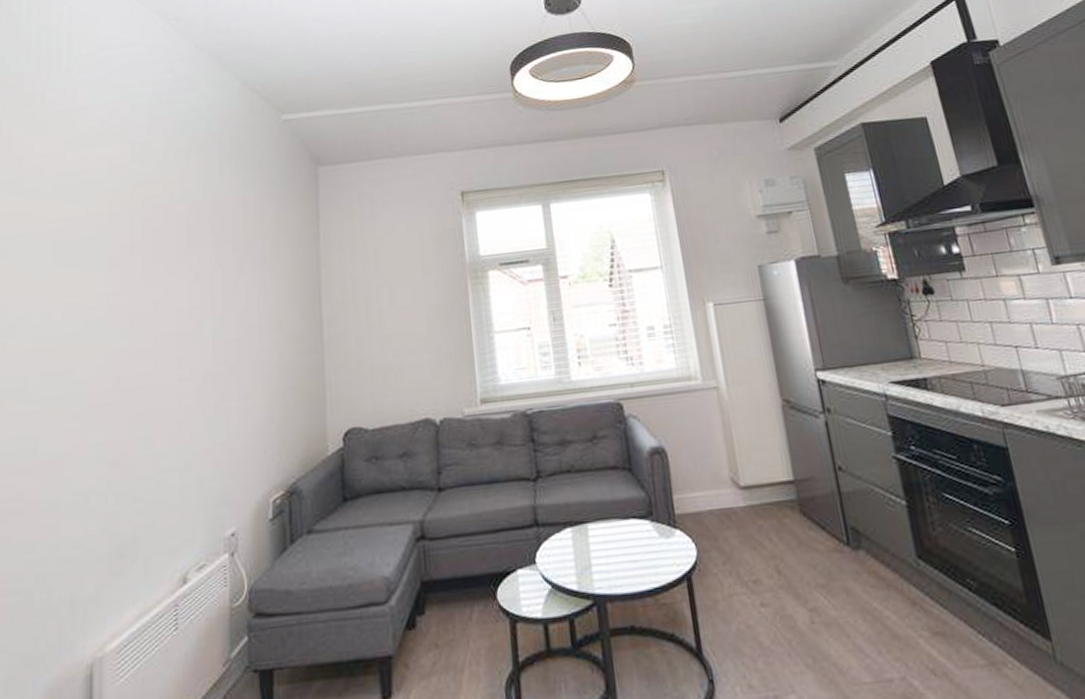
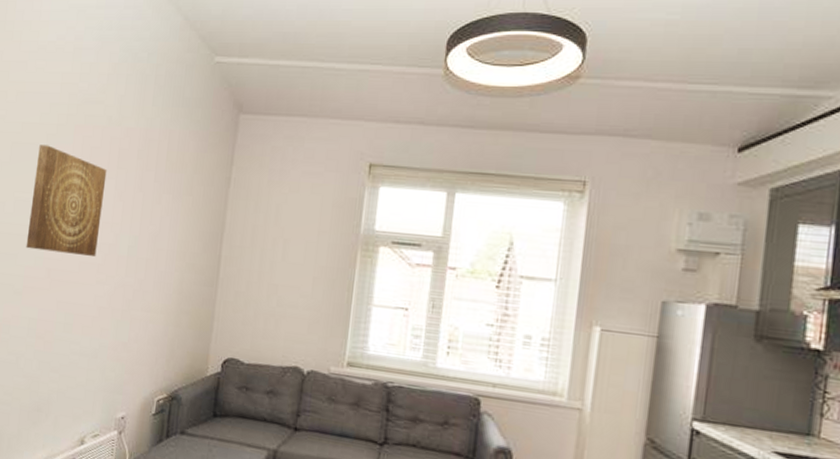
wall art: none [84,237,176,361] -> present [26,144,107,256]

